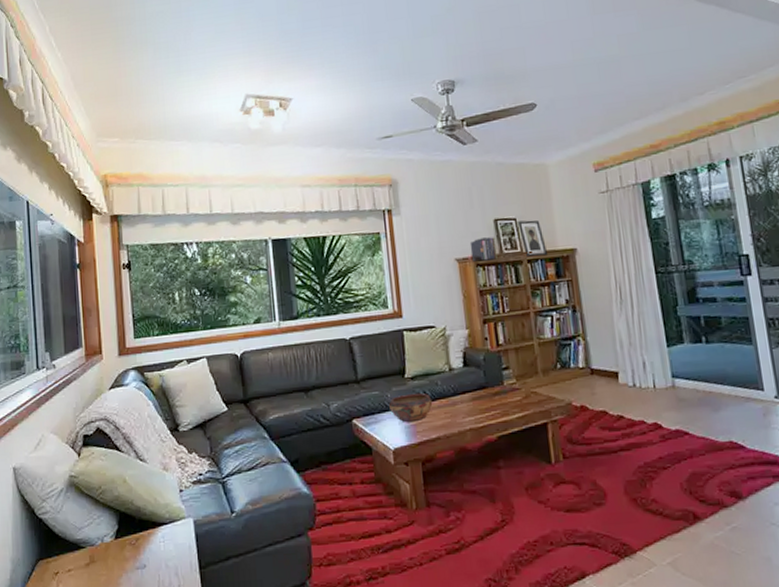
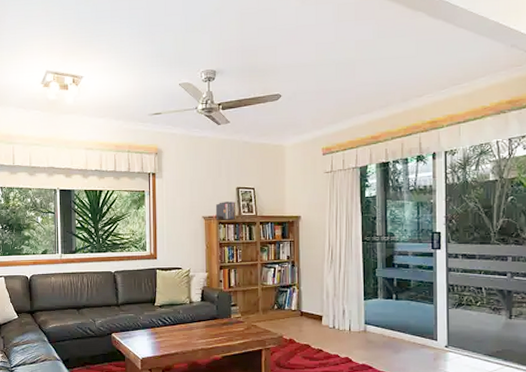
decorative bowl: present [389,392,433,422] -> none [141,318,175,339]
picture frame: present [518,220,549,258] -> none [256,190,278,220]

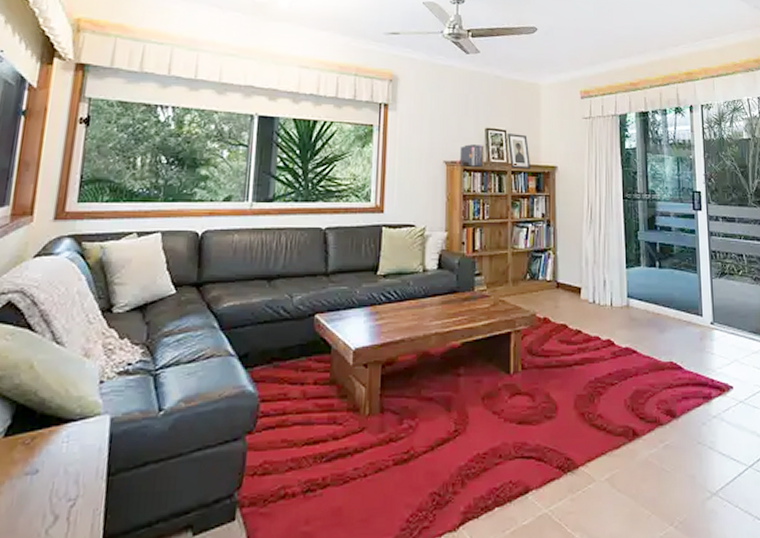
picture frame: none [256,190,278,220] -> present [507,133,532,170]

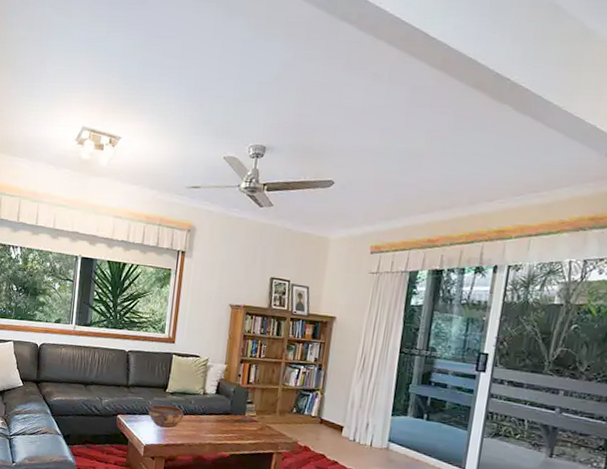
decorative bowl: none [356,291,402,321] -> present [149,404,184,428]
books: present [459,144,484,168] -> none [243,291,268,313]

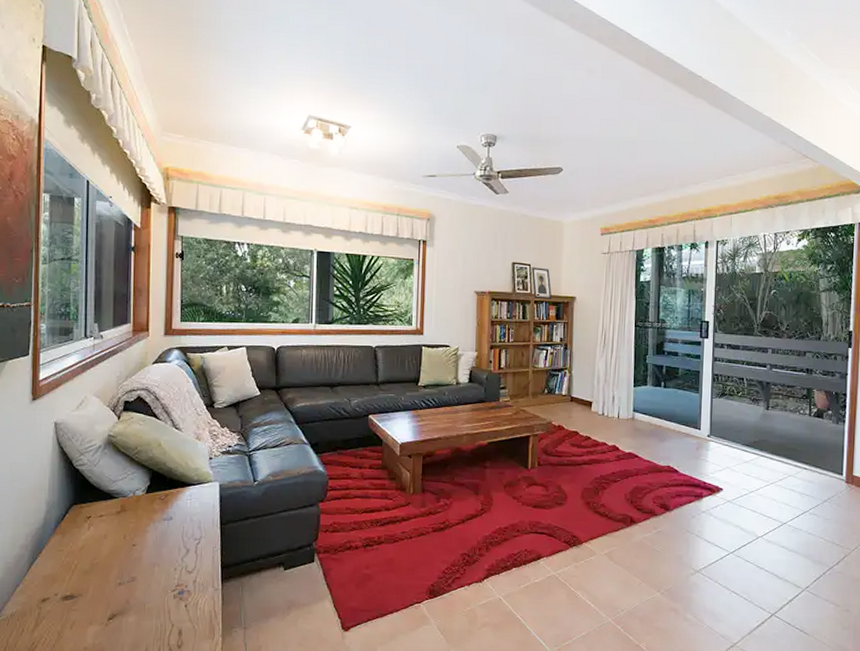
decorative bowl: present [149,404,184,428] -> none [402,399,439,422]

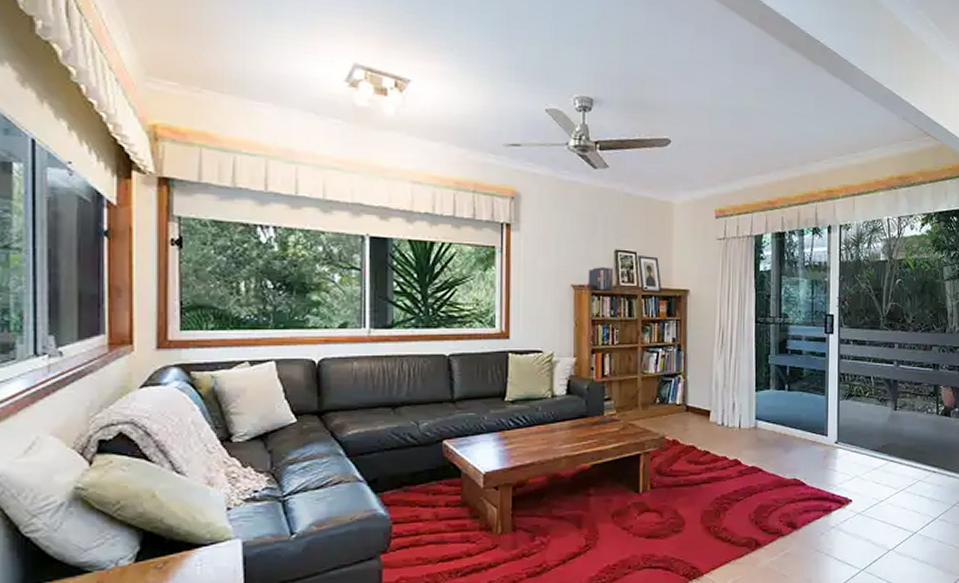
books: none [488,277,511,298] -> present [587,267,614,292]

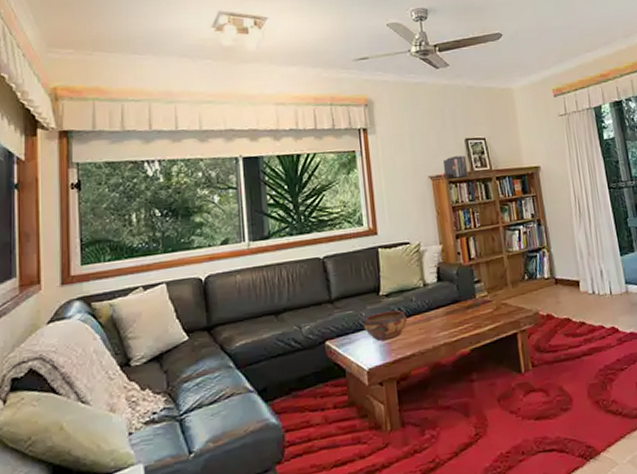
decorative bowl: none [485,417,531,446] -> present [363,309,408,341]
picture frame: present [638,255,663,293] -> none [487,140,515,175]

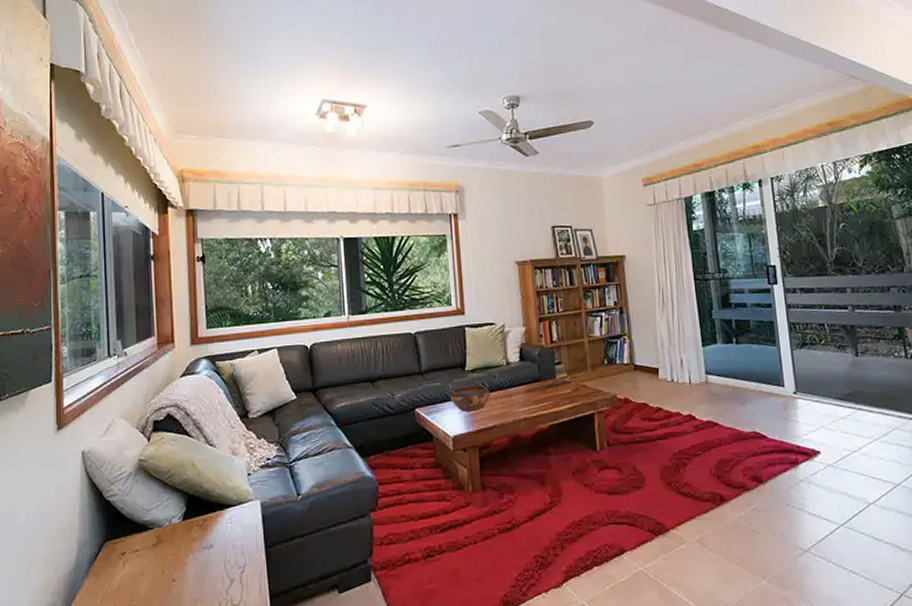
books: present [442,155,469,179] -> none [529,242,554,265]
picture frame: none [487,140,515,175] -> present [573,228,600,262]

